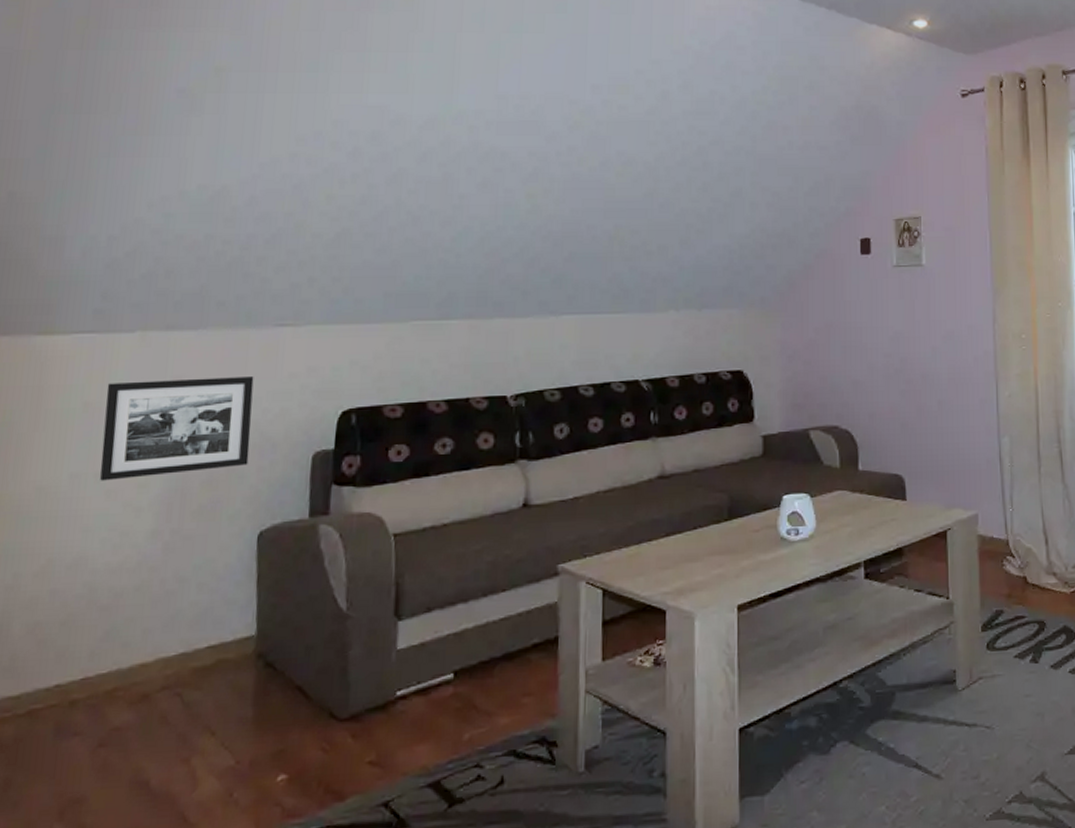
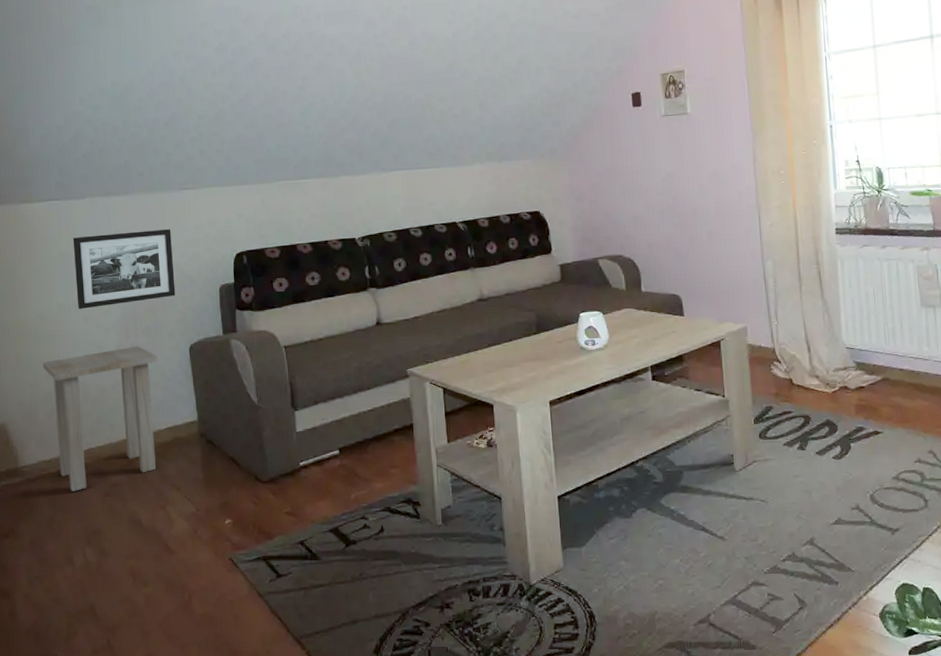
side table: none [30,532,210,741] -> present [42,346,158,491]

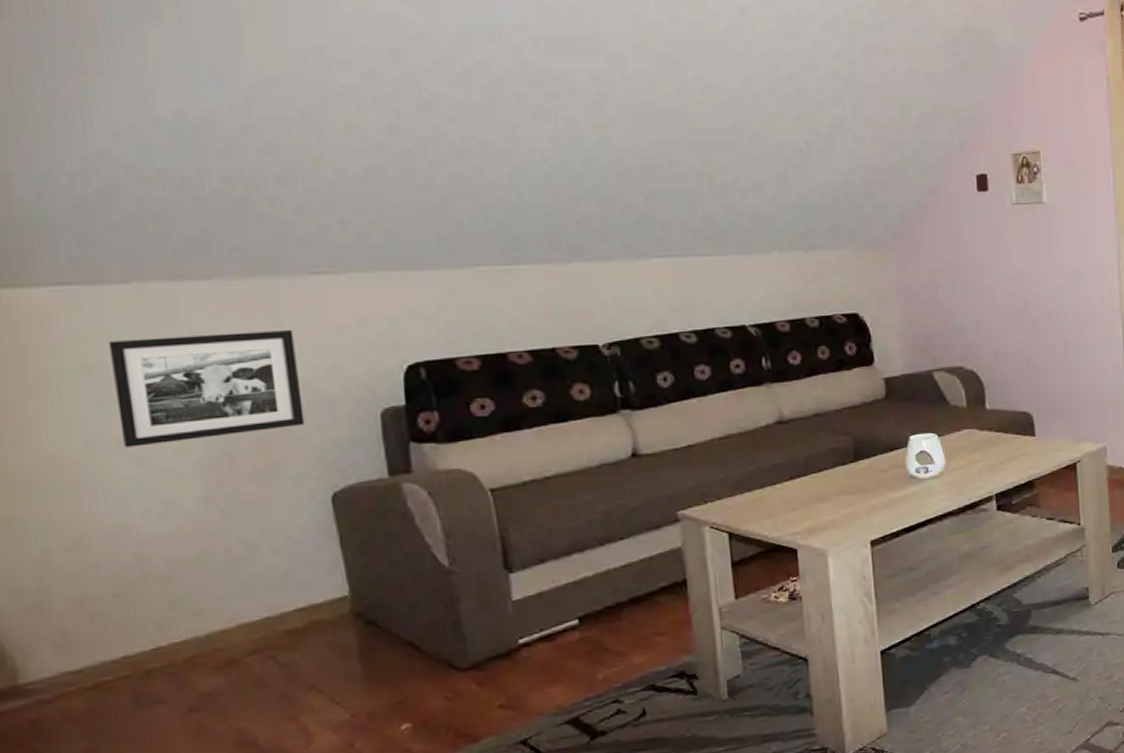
side table: present [42,346,158,491] -> none [57,497,279,711]

